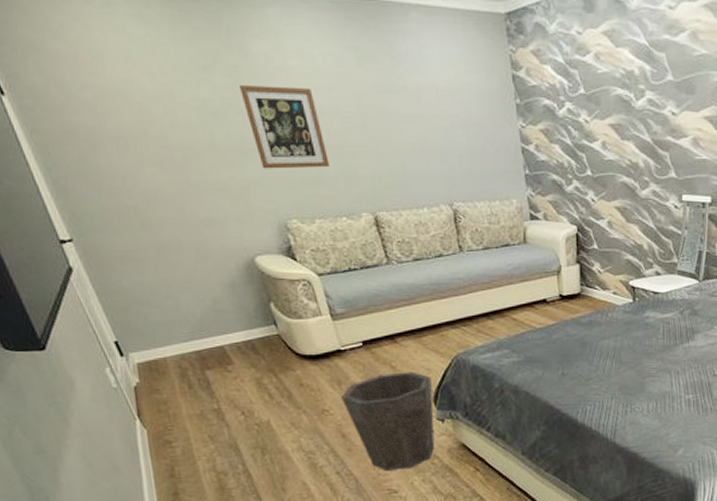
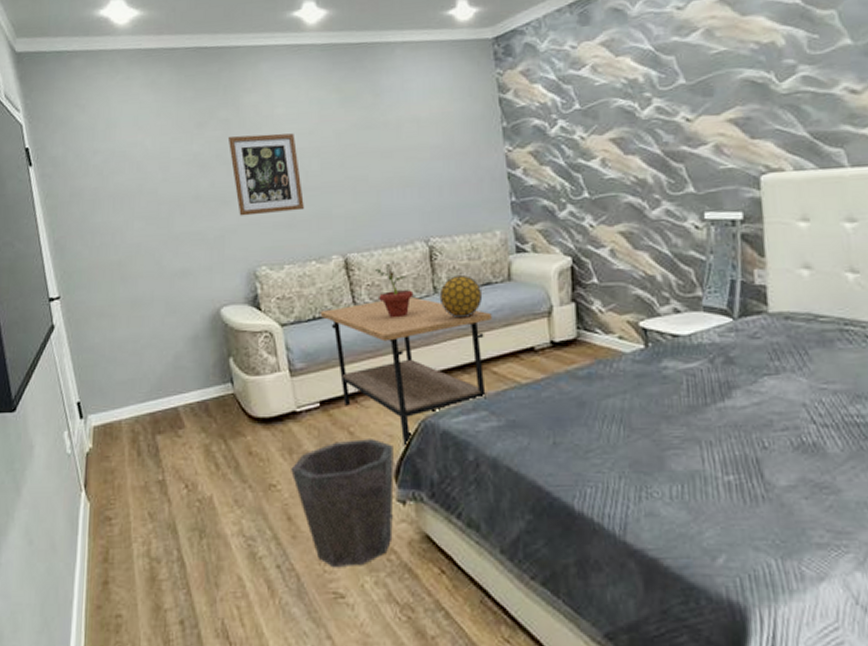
coffee table: none [355,253,511,378] -> present [320,296,492,447]
potted plant: none [403,224,442,272] -> present [374,264,414,318]
decorative ball: none [464,237,503,274] -> present [439,275,483,318]

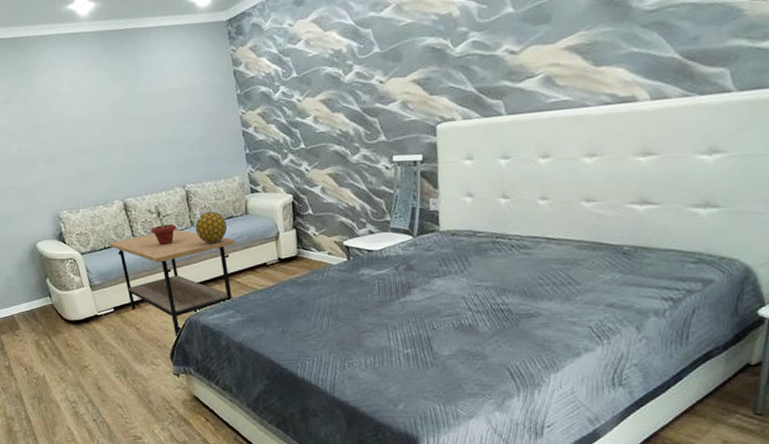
wall art: present [227,133,304,216] -> none [28,106,90,173]
waste bin: present [291,439,394,566] -> none [97,332,172,419]

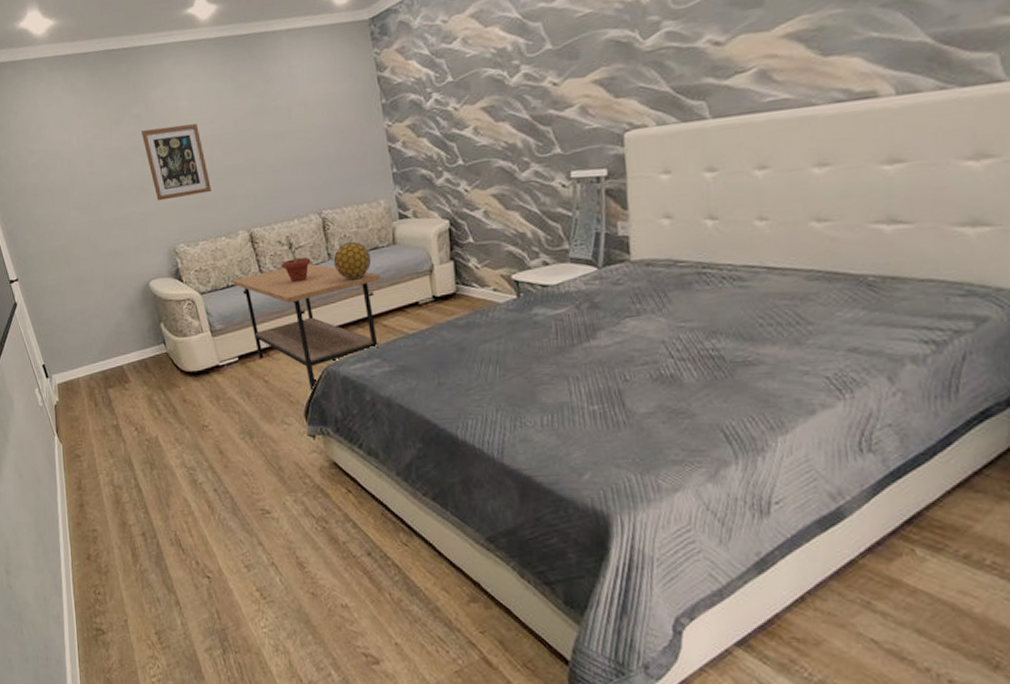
wall art: none [28,106,90,173] -> present [140,123,211,201]

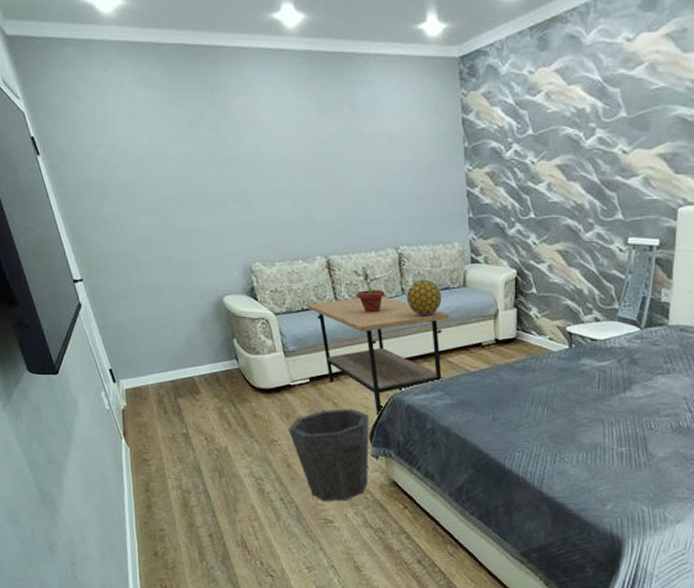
wall art: present [140,123,211,201] -> none [218,139,290,216]
waste bin: none [219,385,306,489] -> present [288,409,369,501]

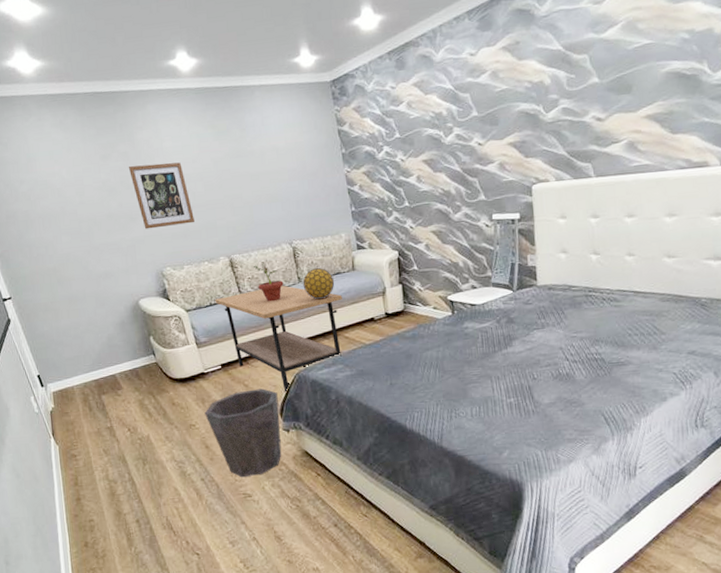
wall art: none [218,139,290,216] -> present [128,162,195,229]

